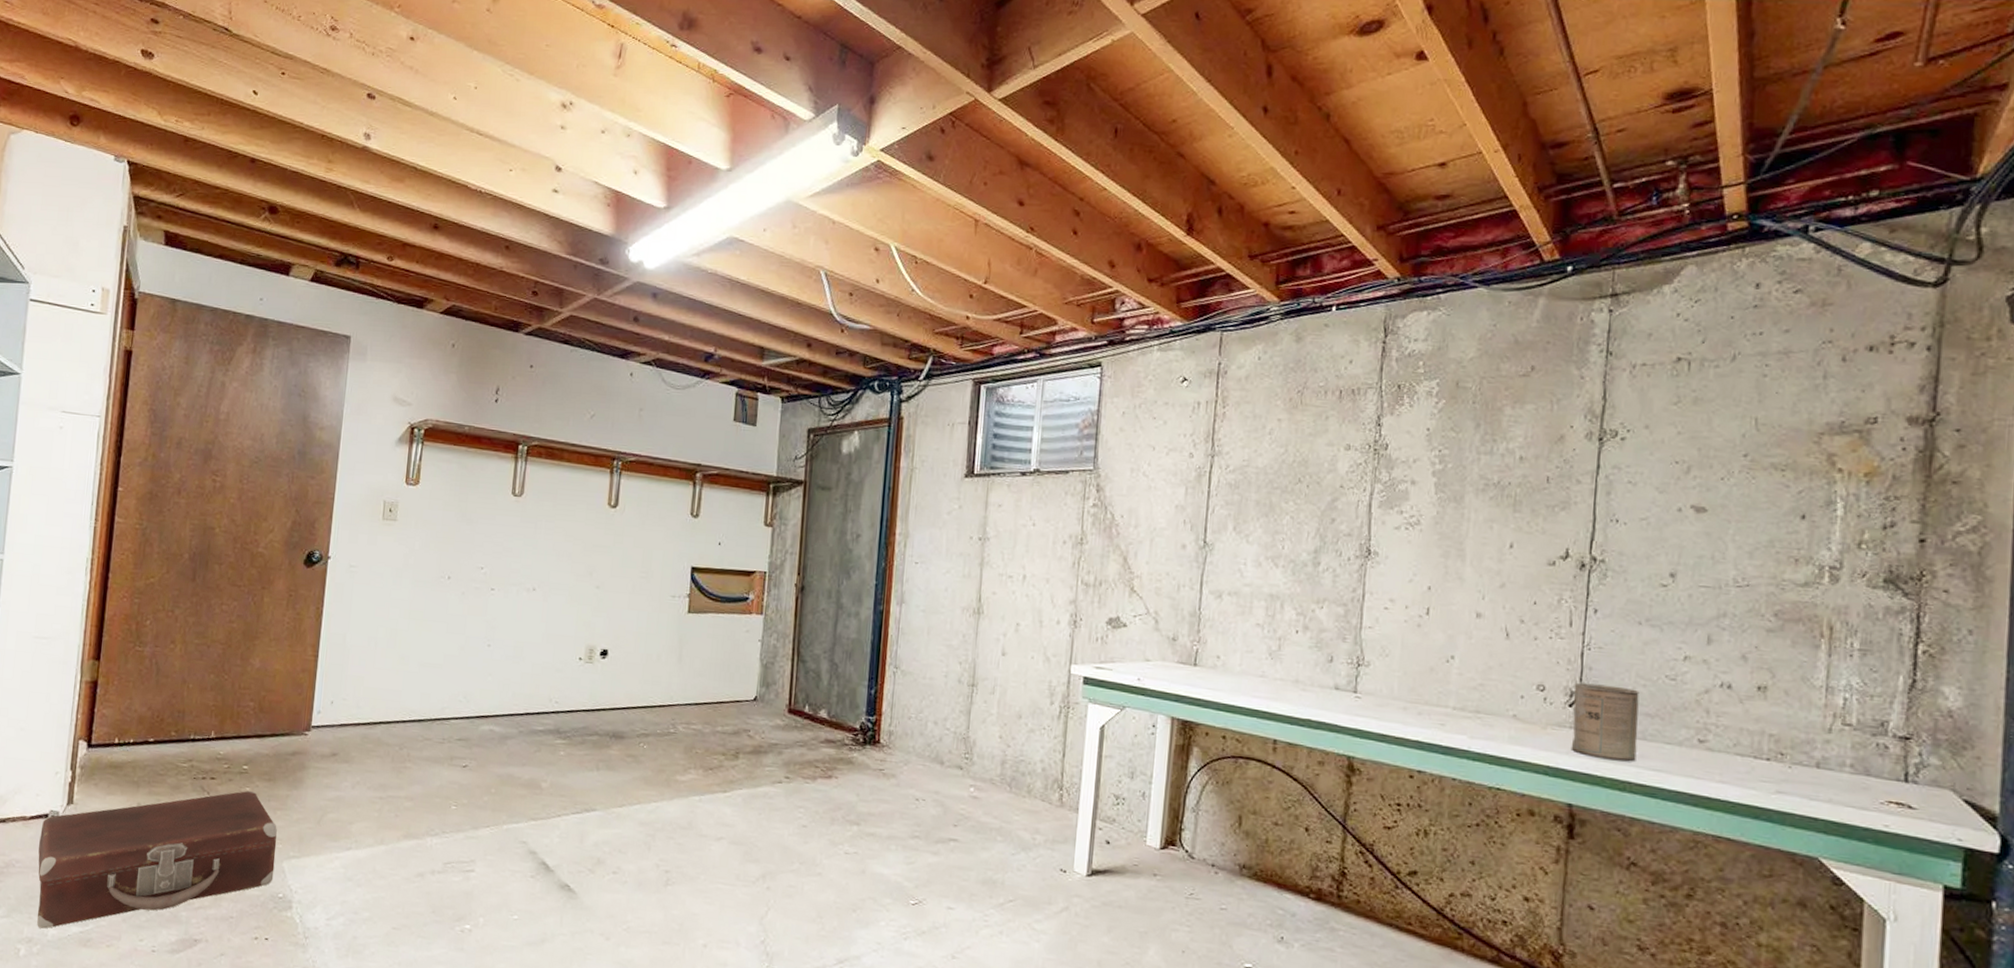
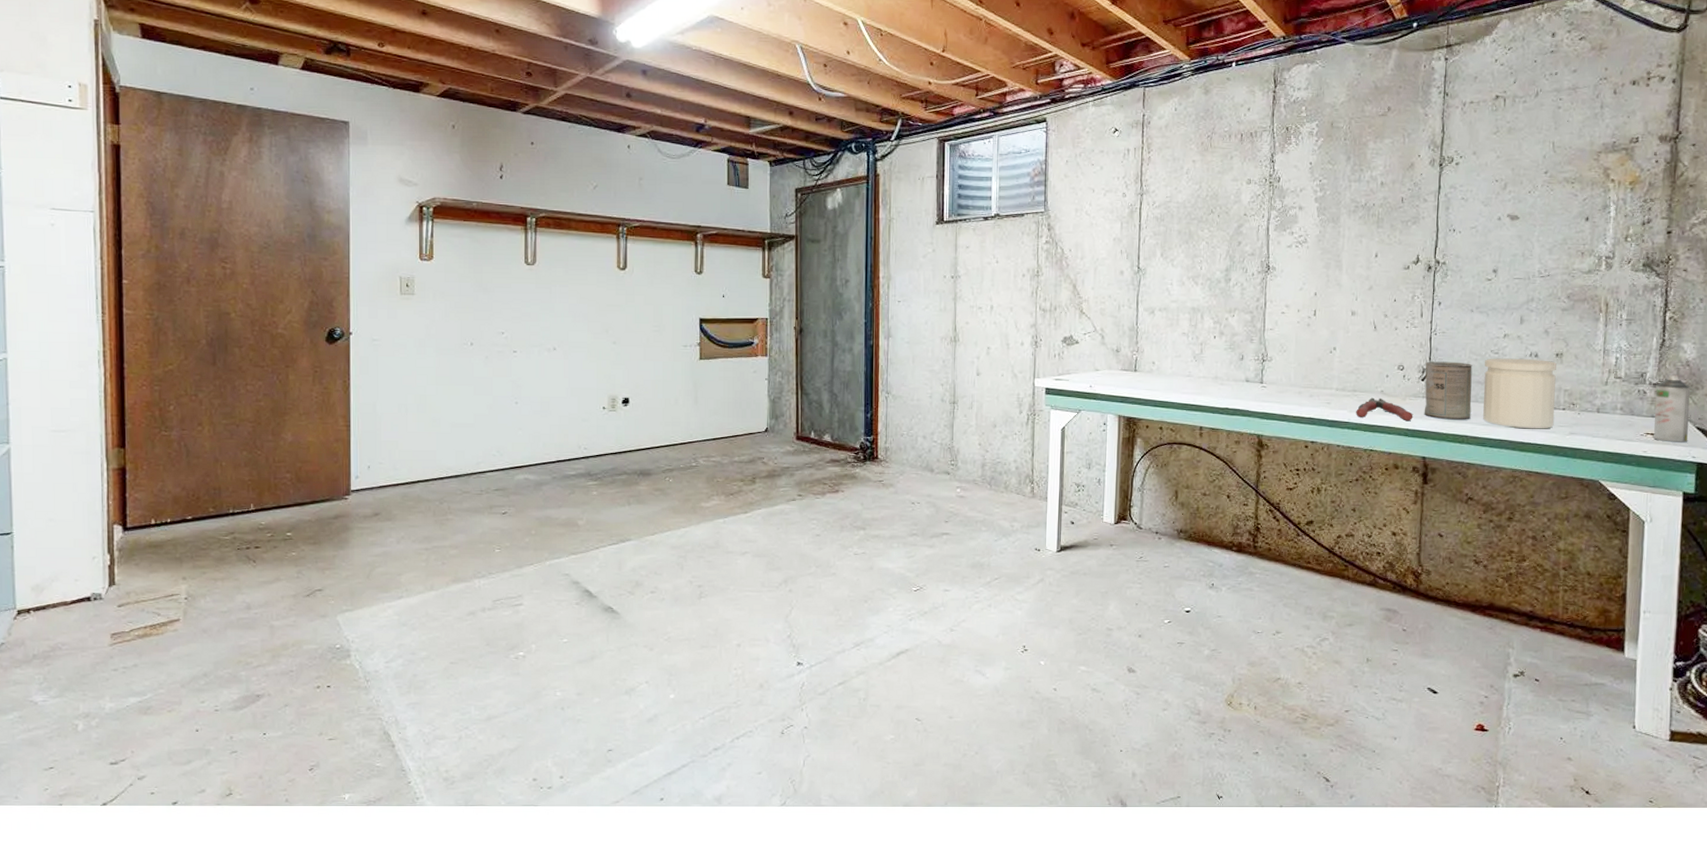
suitcase: present [37,790,277,929] -> none [84,555,329,703]
pliers: none [1478,722,1557,757] -> present [1356,397,1413,422]
jar: none [1653,685,1758,784] -> present [1483,358,1557,429]
aerosol can: none [1898,726,1955,819] -> present [1653,374,1691,443]

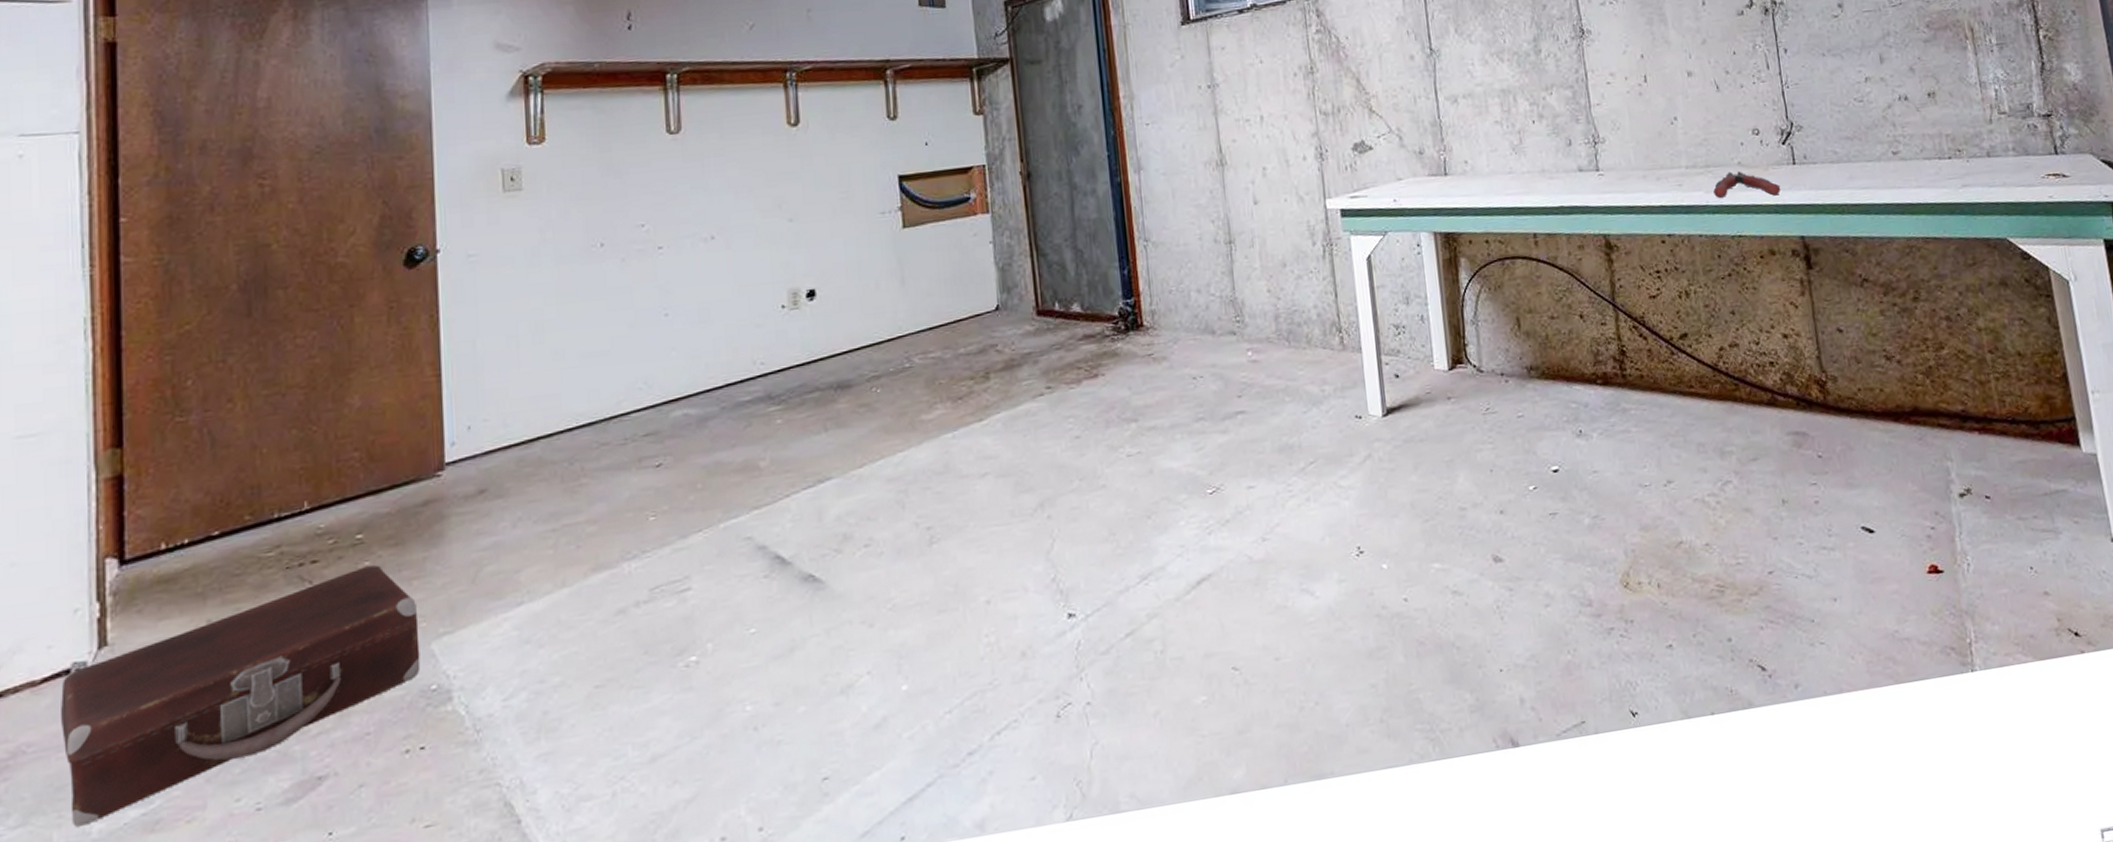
suitcase: none [84,555,329,703] -> present [61,564,421,827]
paint can: present [1423,361,1473,420] -> none [1782,116,1847,189]
jar: present [1483,358,1557,429] -> none [1849,102,1943,188]
aerosol can: present [1653,374,1691,443] -> none [2046,101,2096,182]

